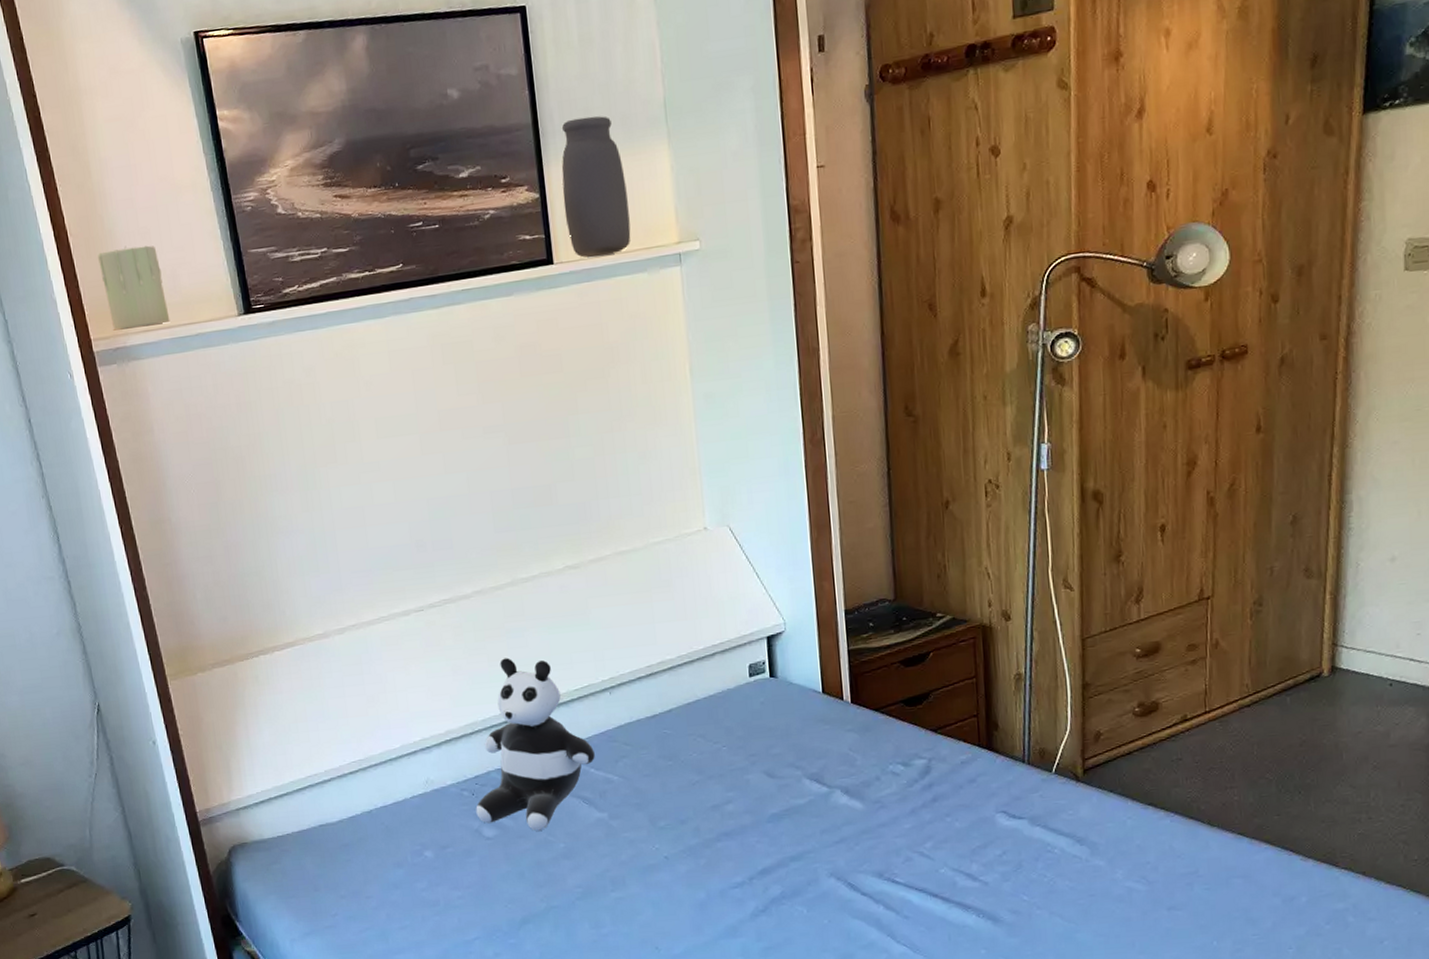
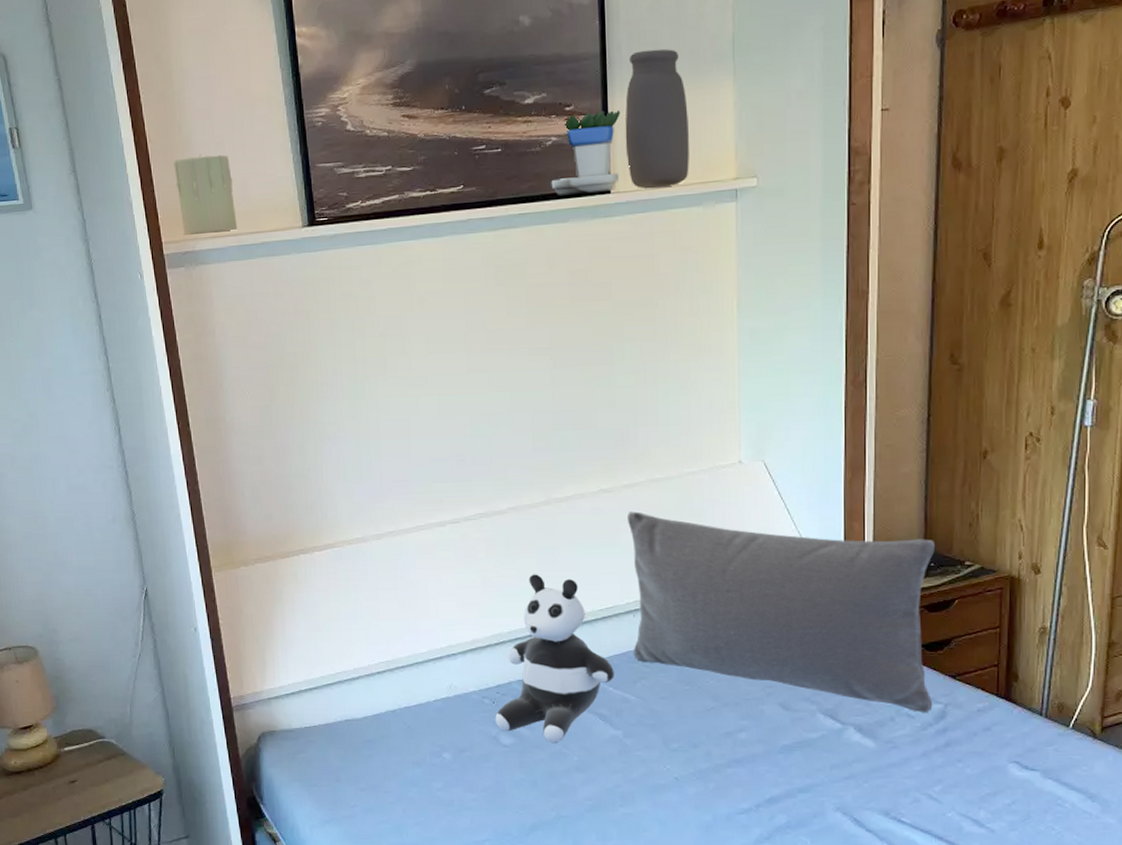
flowerpot: none [492,180,562,270] -> present [551,111,620,196]
pillow: none [595,586,917,770] -> present [626,511,935,712]

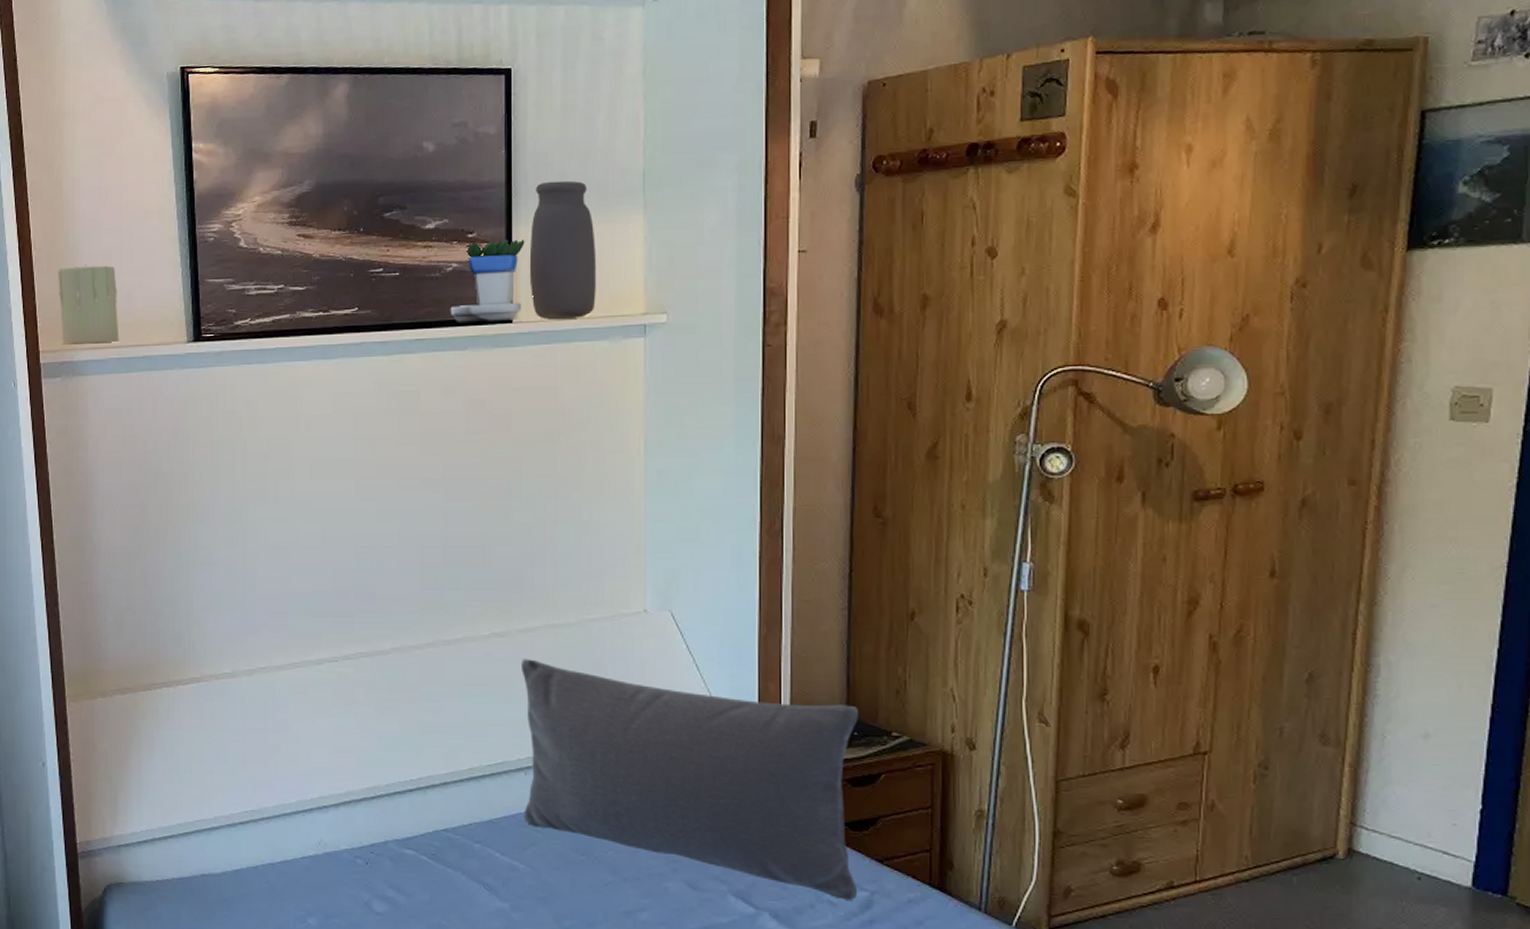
stuffed animal: present [495,574,614,742] -> none [368,722,502,913]

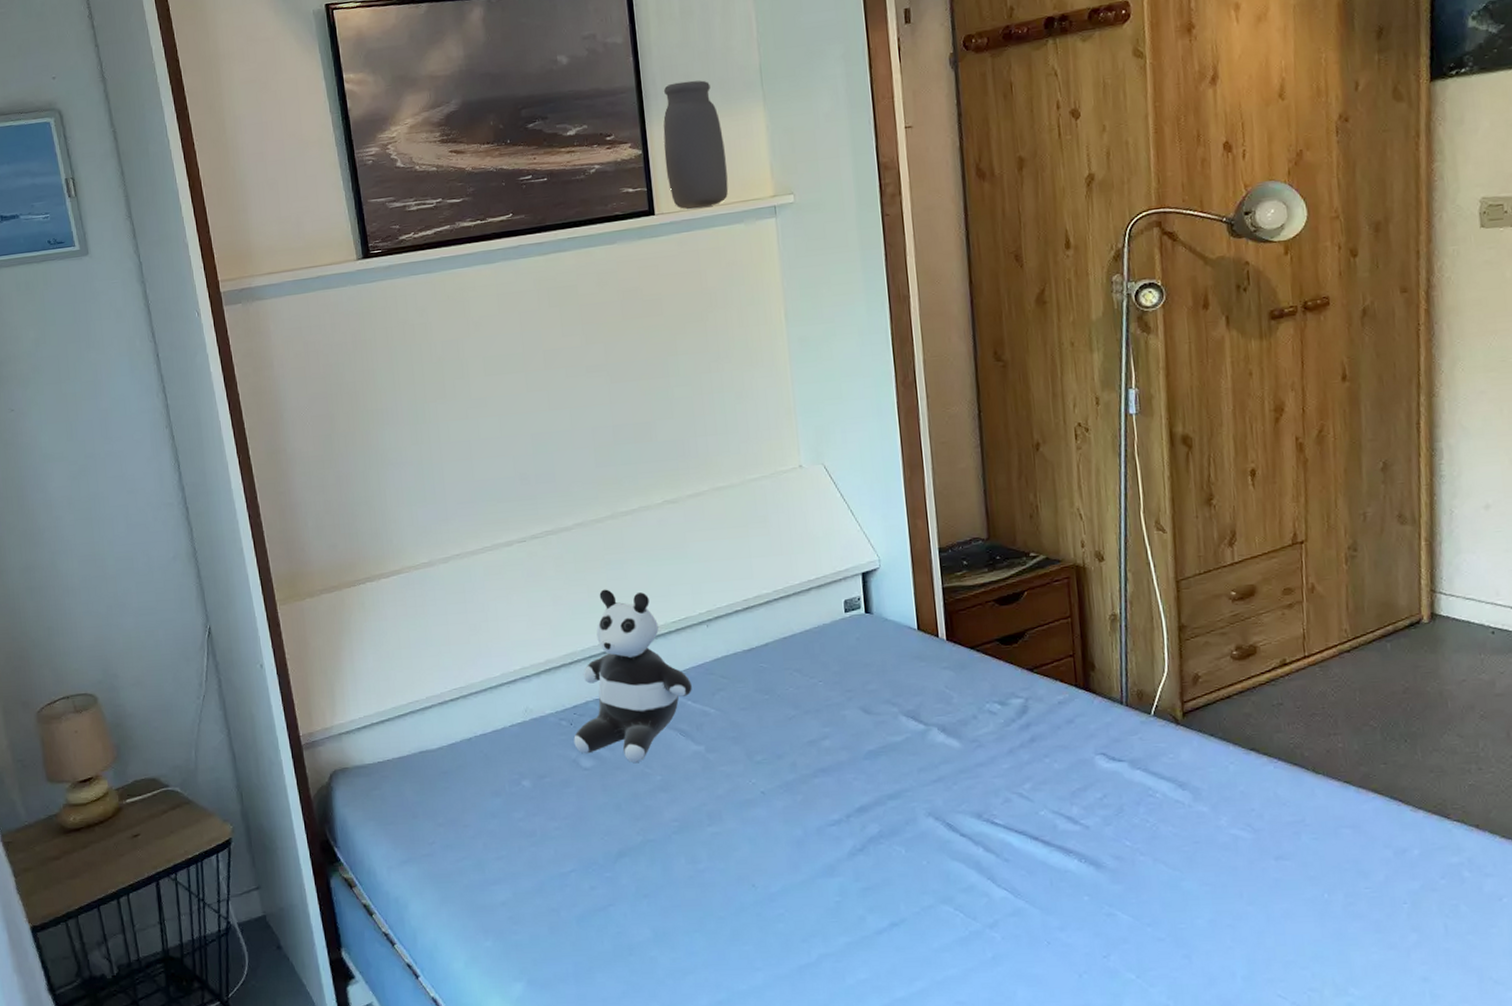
candle: present [58,264,119,345] -> none [228,195,293,273]
stuffed animal: none [368,722,502,913] -> present [573,589,692,763]
flowerpot: present [450,239,525,324] -> none [596,138,663,220]
pillow: present [520,659,858,900] -> none [693,521,1014,708]

